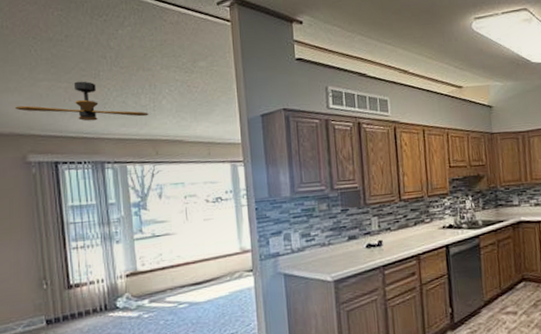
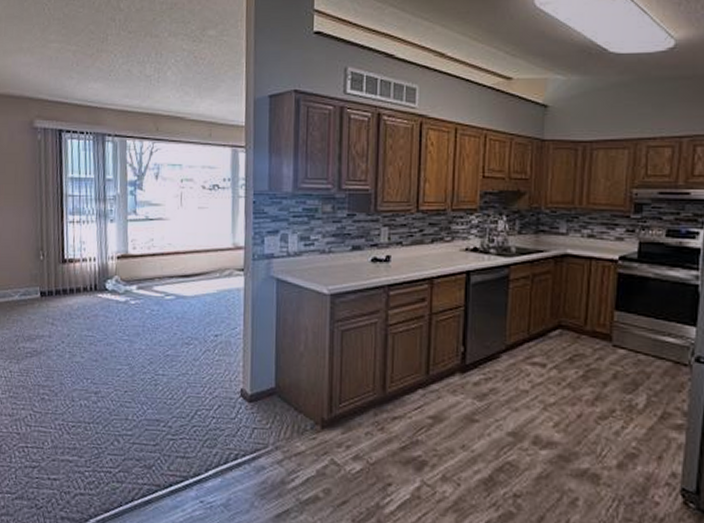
ceiling fan: present [14,81,149,121] -> none [26,45,153,89]

